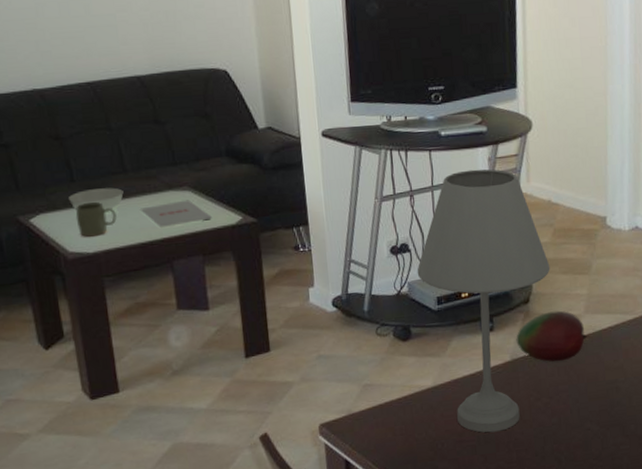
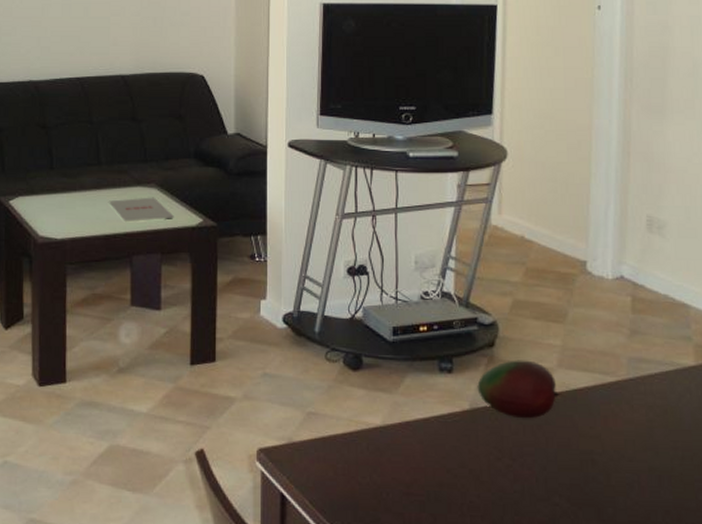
bowl: present [68,187,124,212] -> none [45,178,96,201]
mug: present [75,201,117,237] -> none [49,189,86,223]
table lamp: present [417,169,550,433] -> none [373,195,520,490]

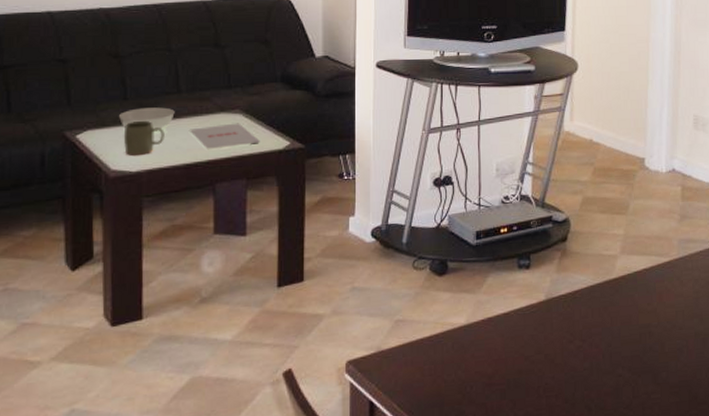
bowl: none [45,178,96,201] -> present [118,107,175,131]
mug: none [49,189,86,223] -> present [123,120,165,156]
fruit: present [477,360,559,419] -> none [552,250,622,303]

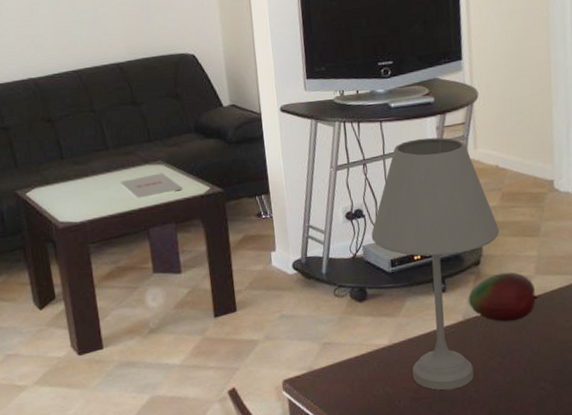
bowl: present [118,107,175,131] -> none [58,163,106,185]
mug: present [123,120,165,156] -> none [64,176,100,208]
table lamp: none [458,106,589,376] -> present [371,137,500,391]
fruit: none [552,250,622,303] -> present [468,272,538,322]

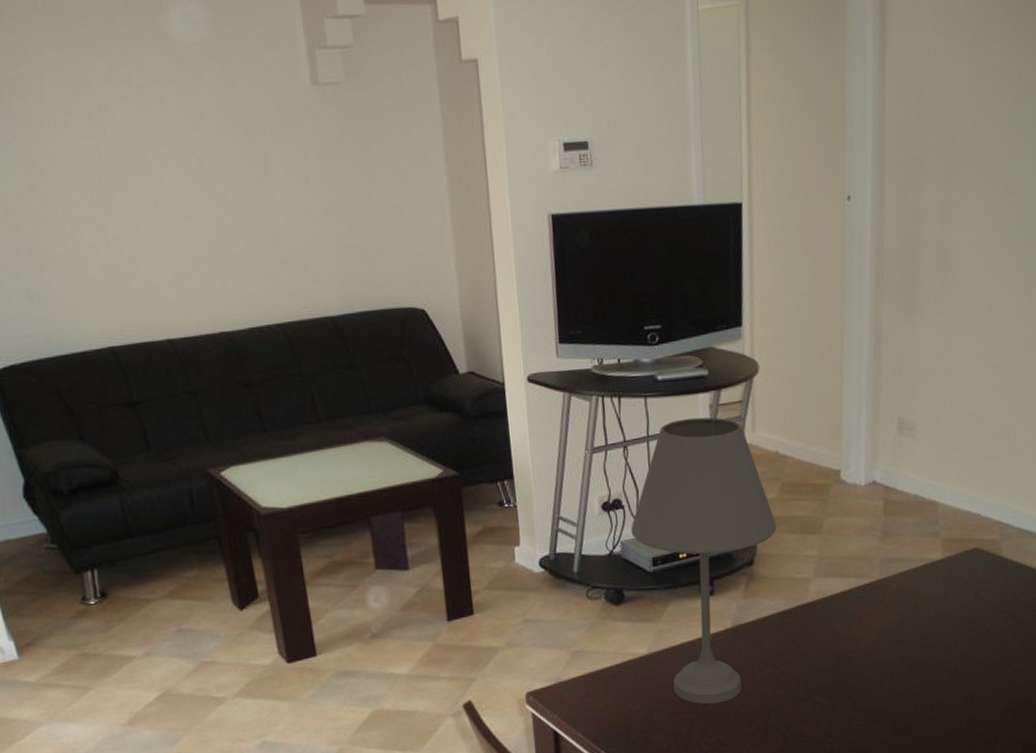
magazine: present [119,172,183,199] -> none [334,451,411,483]
fruit: present [468,272,538,322] -> none [738,573,817,630]

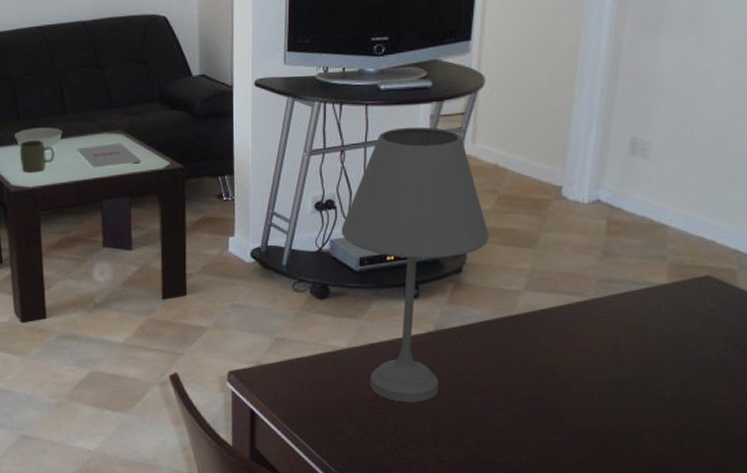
bowl: none [259,438,318,465] -> present [13,127,63,150]
mug: none [267,453,311,491] -> present [19,139,55,172]
magazine: none [334,451,411,483] -> present [76,143,141,169]

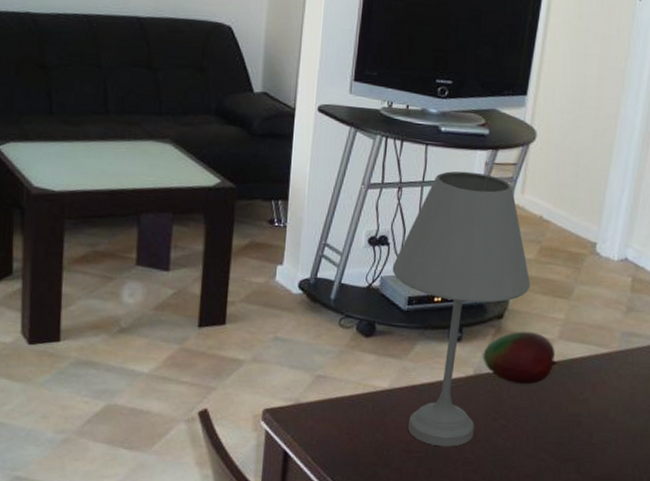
bowl: present [13,127,63,150] -> none [42,125,102,152]
mug: present [19,139,55,172] -> none [47,138,90,175]
magazine: present [76,143,141,169] -> none [115,153,189,179]
fruit: none [442,284,525,338] -> present [482,331,557,385]

